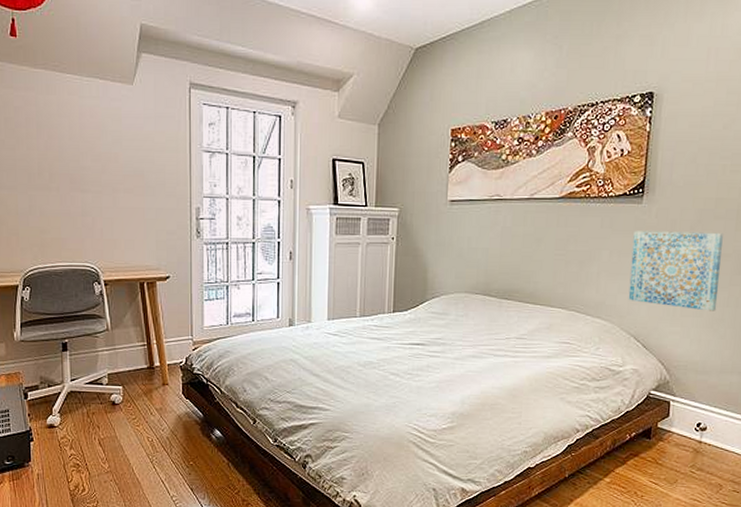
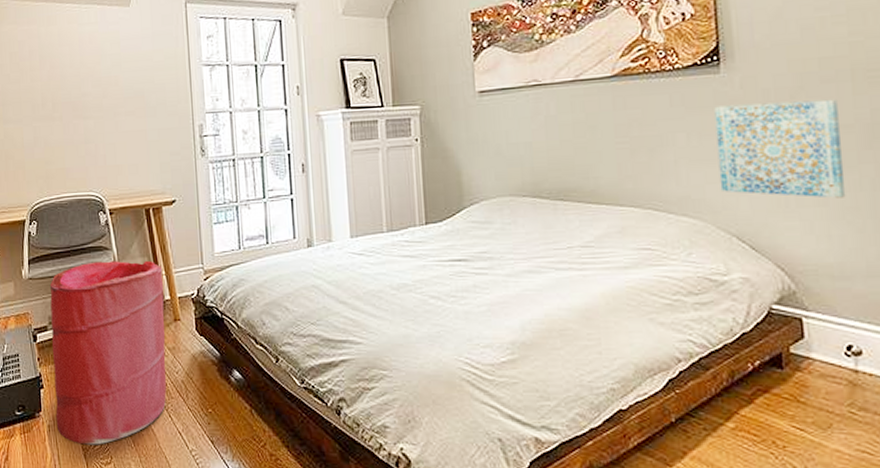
laundry hamper: none [42,328,154,491] -> present [49,260,167,445]

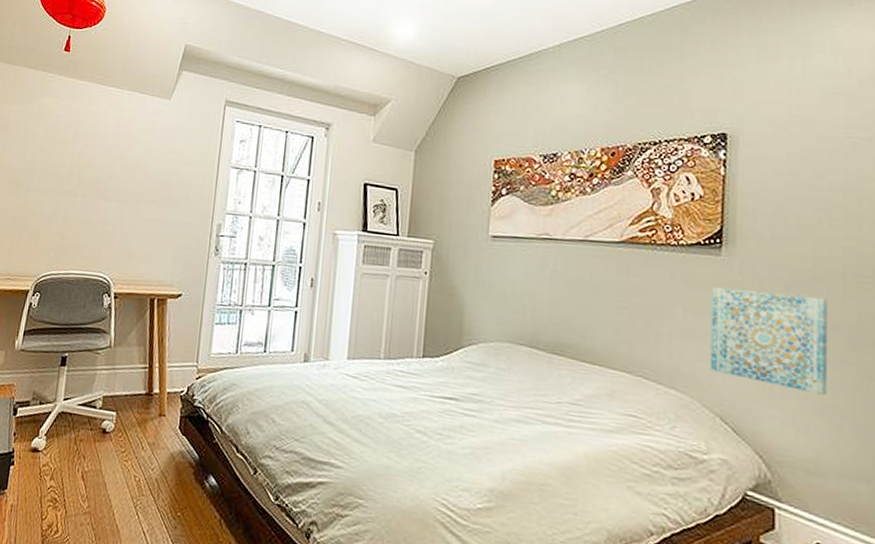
laundry hamper: present [49,260,167,445] -> none [19,343,156,533]

